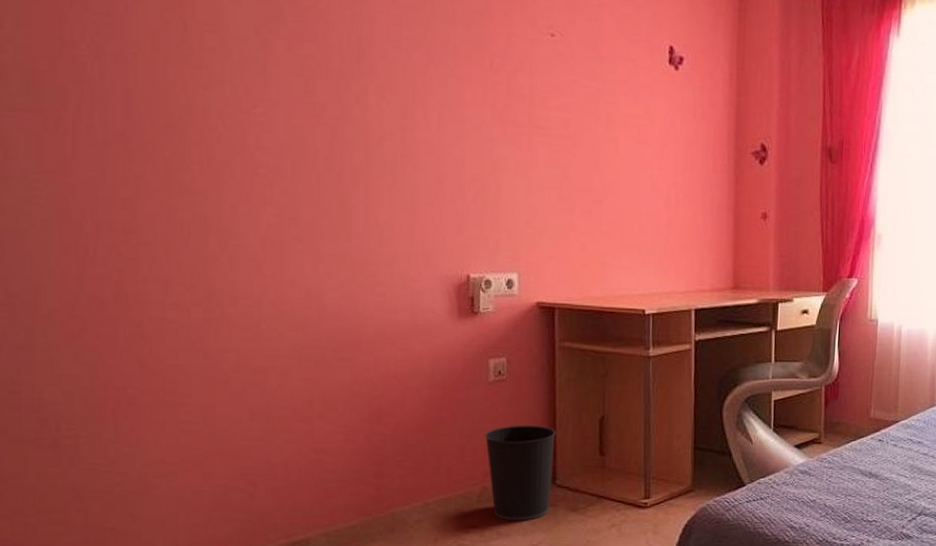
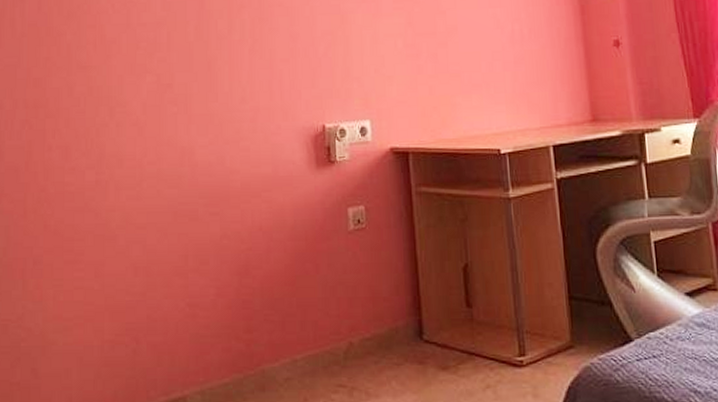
wastebasket: present [484,425,557,521] -> none [347,275,420,380]

